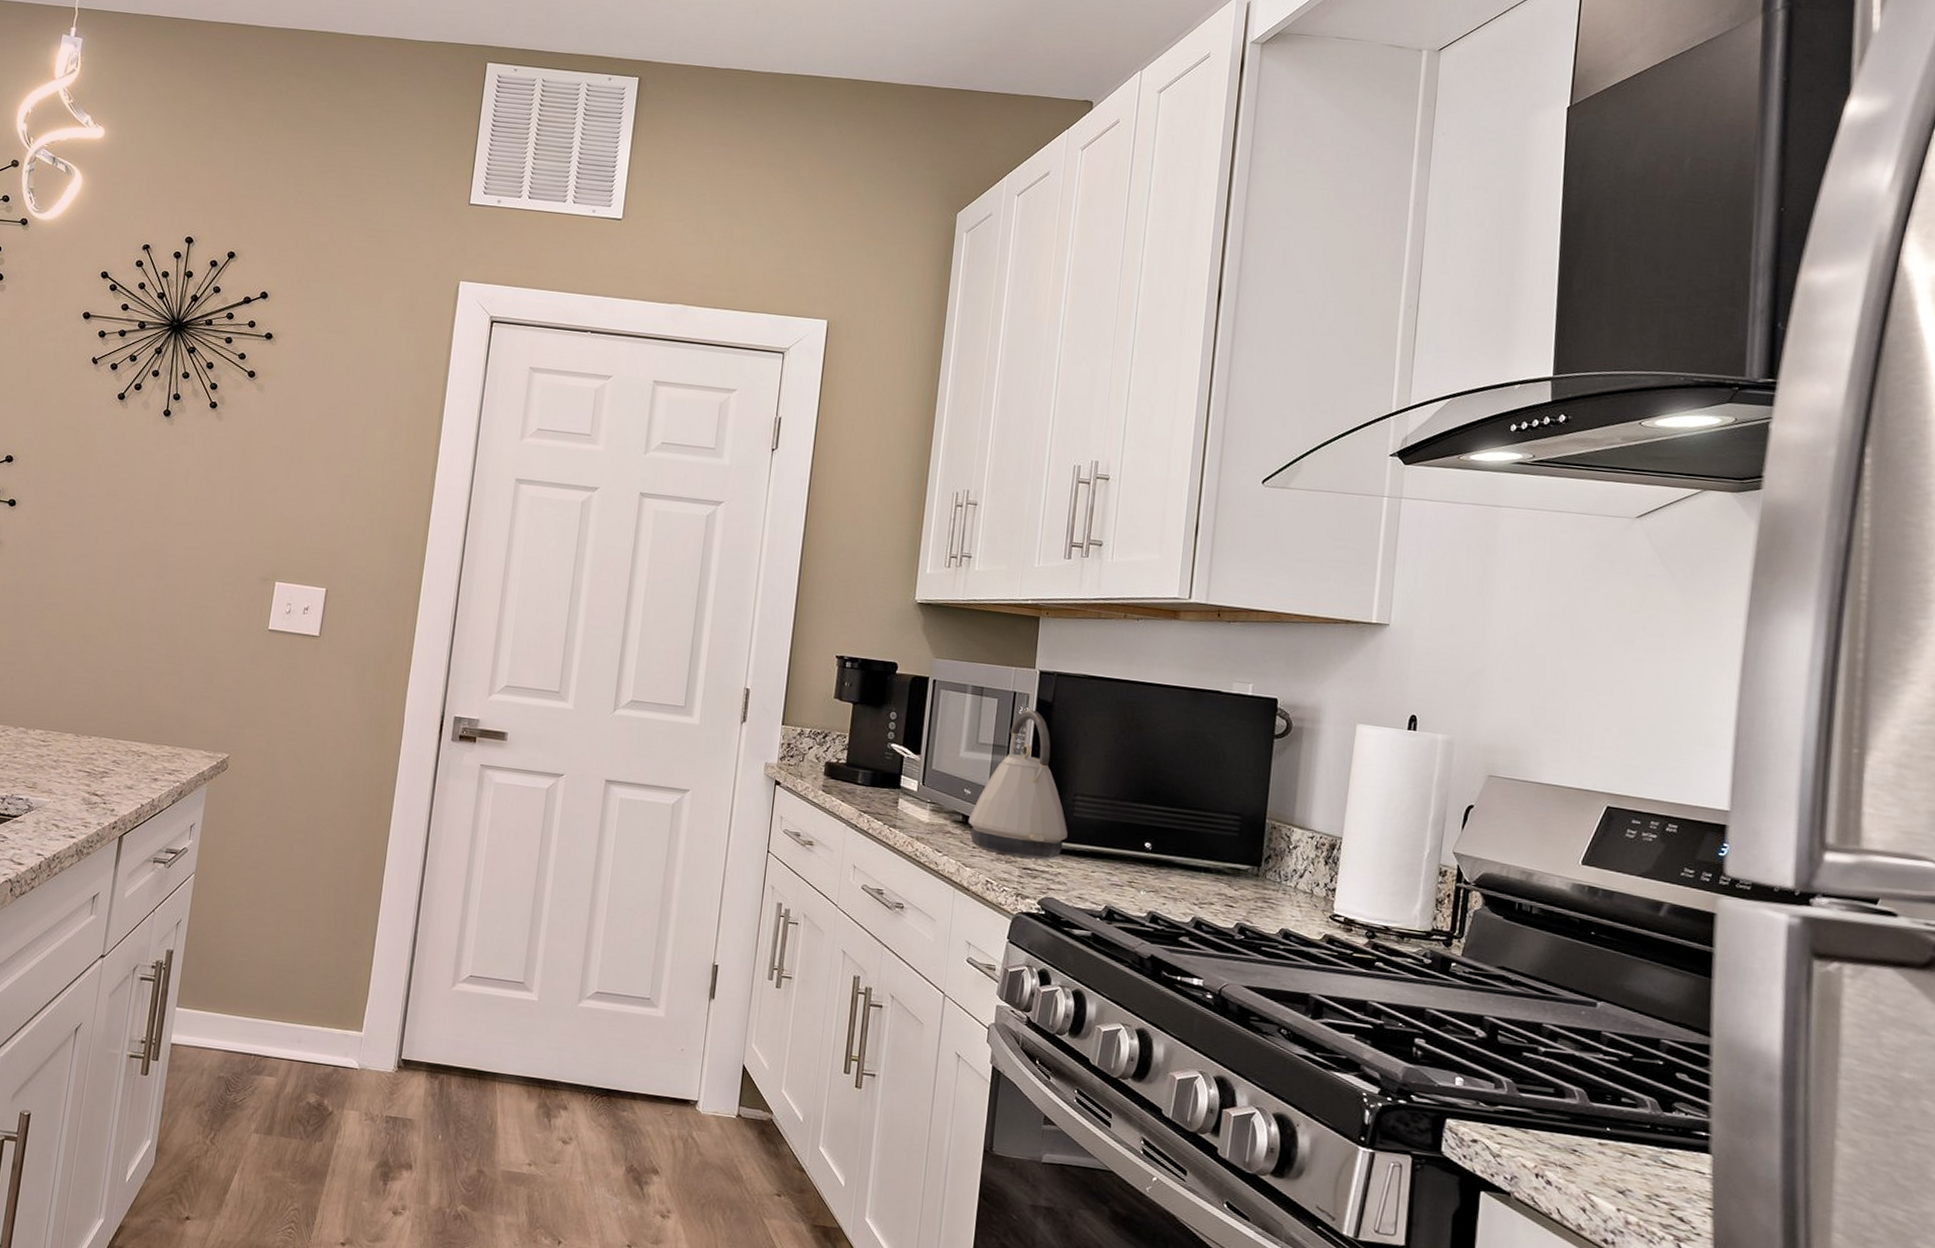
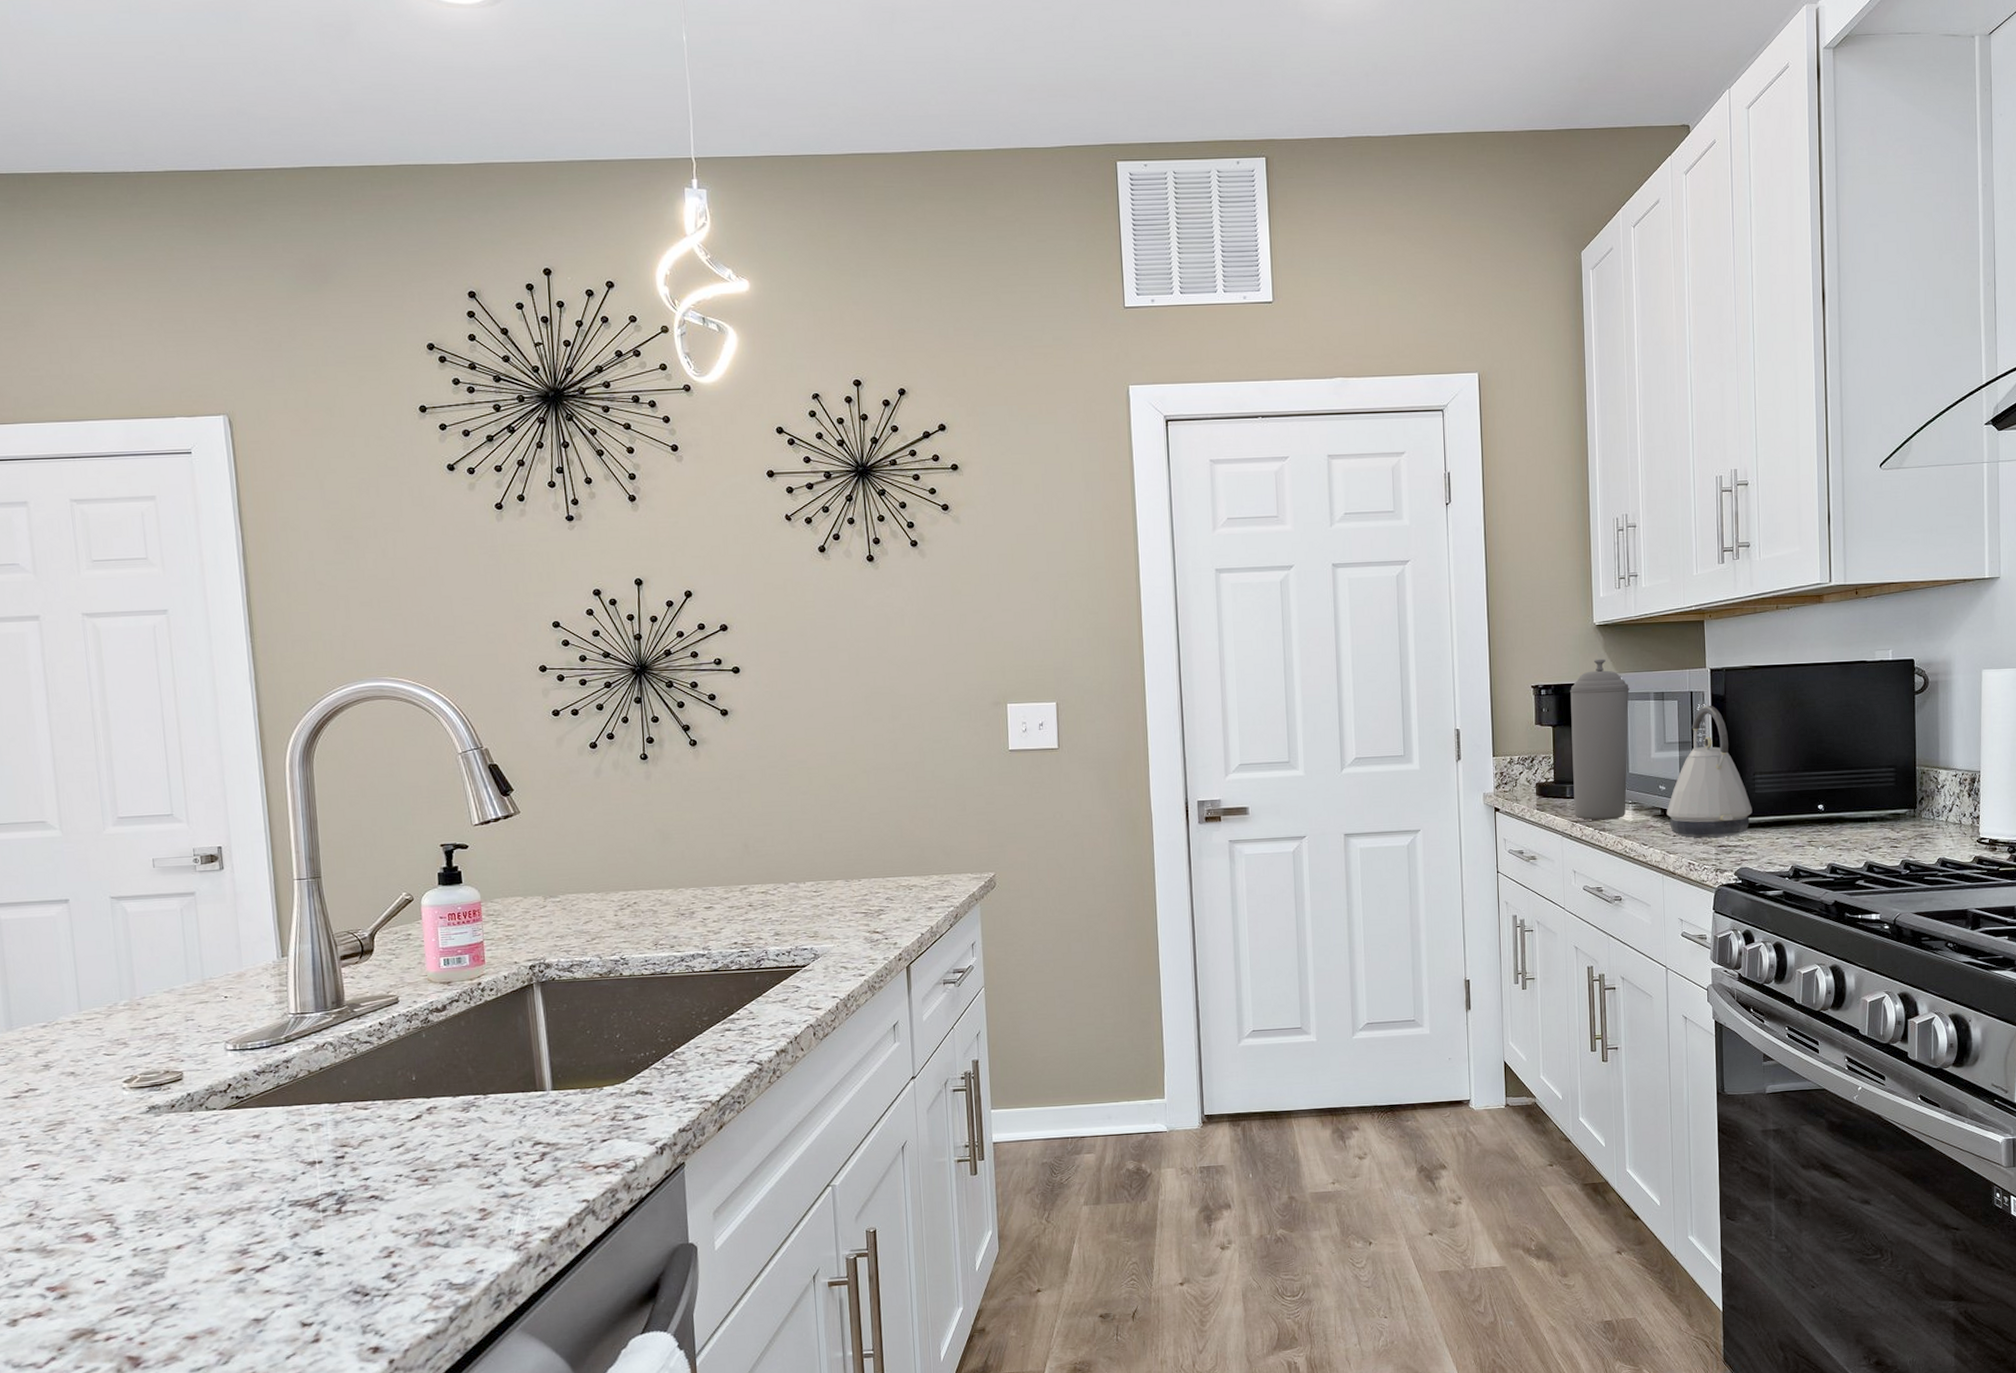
canister: none [863,639,945,817] -> present [1570,658,1629,820]

